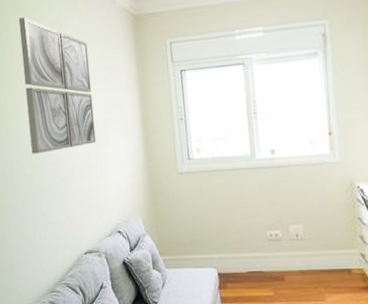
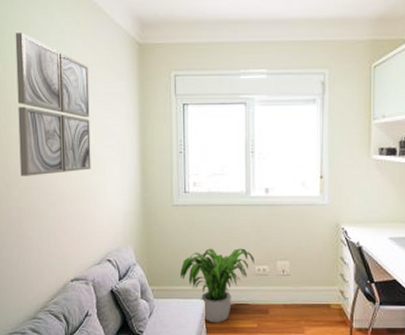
potted plant: none [190,213,266,292] -> present [180,248,254,323]

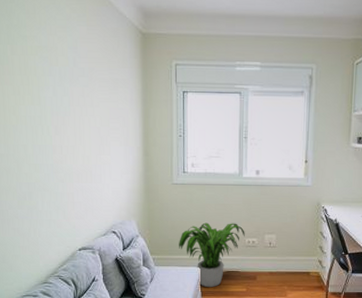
wall art: present [15,32,91,176] -> none [22,17,97,154]

